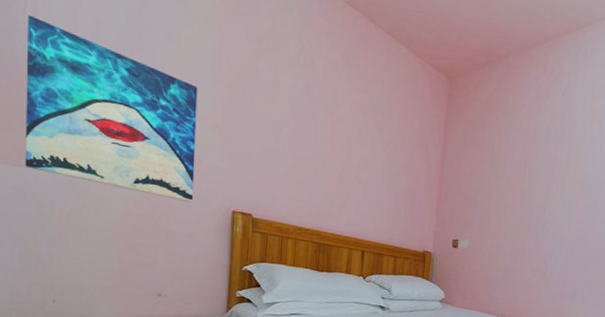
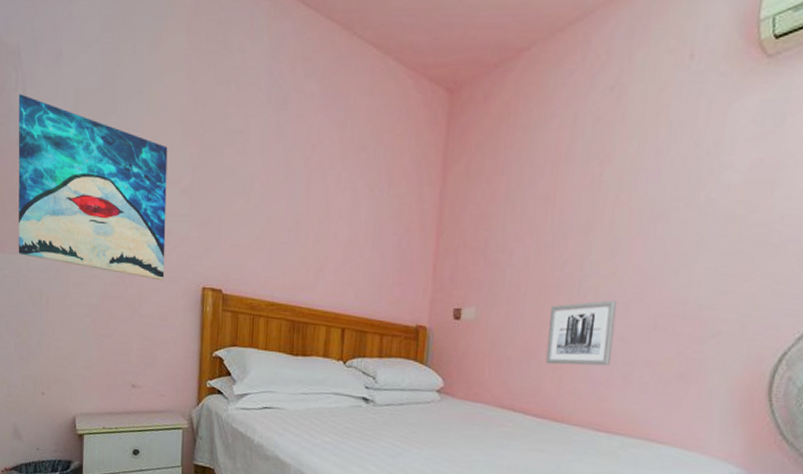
wall art: none [519,238,568,285] -> present [545,299,618,366]

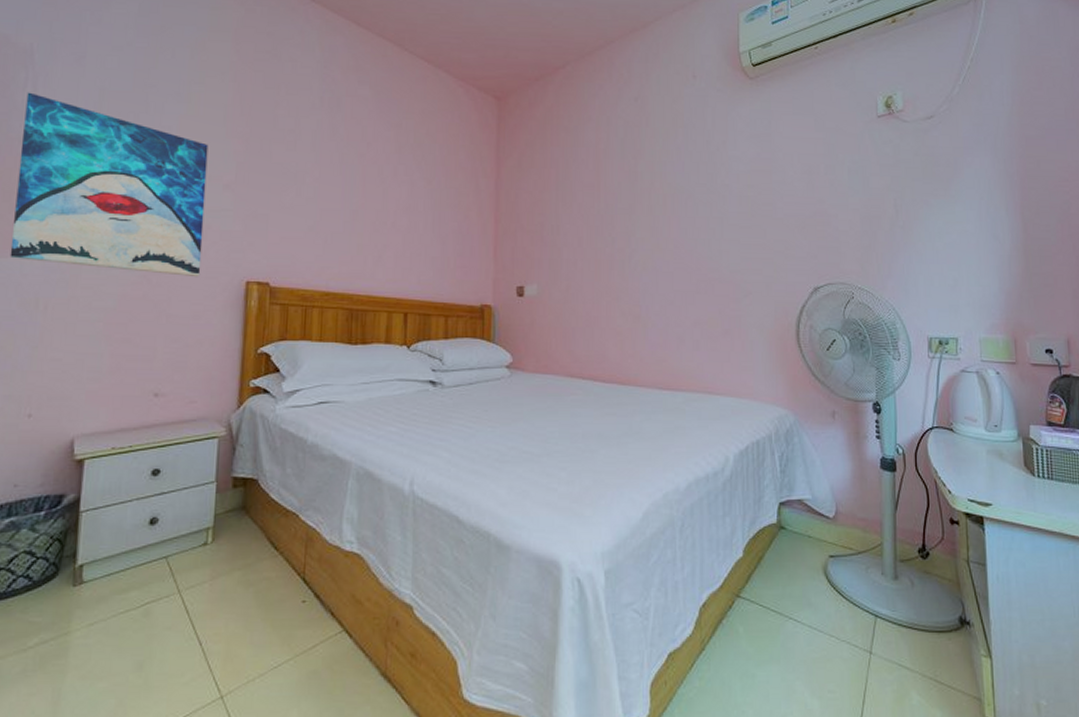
wall art: present [545,299,618,366] -> none [606,270,665,332]

